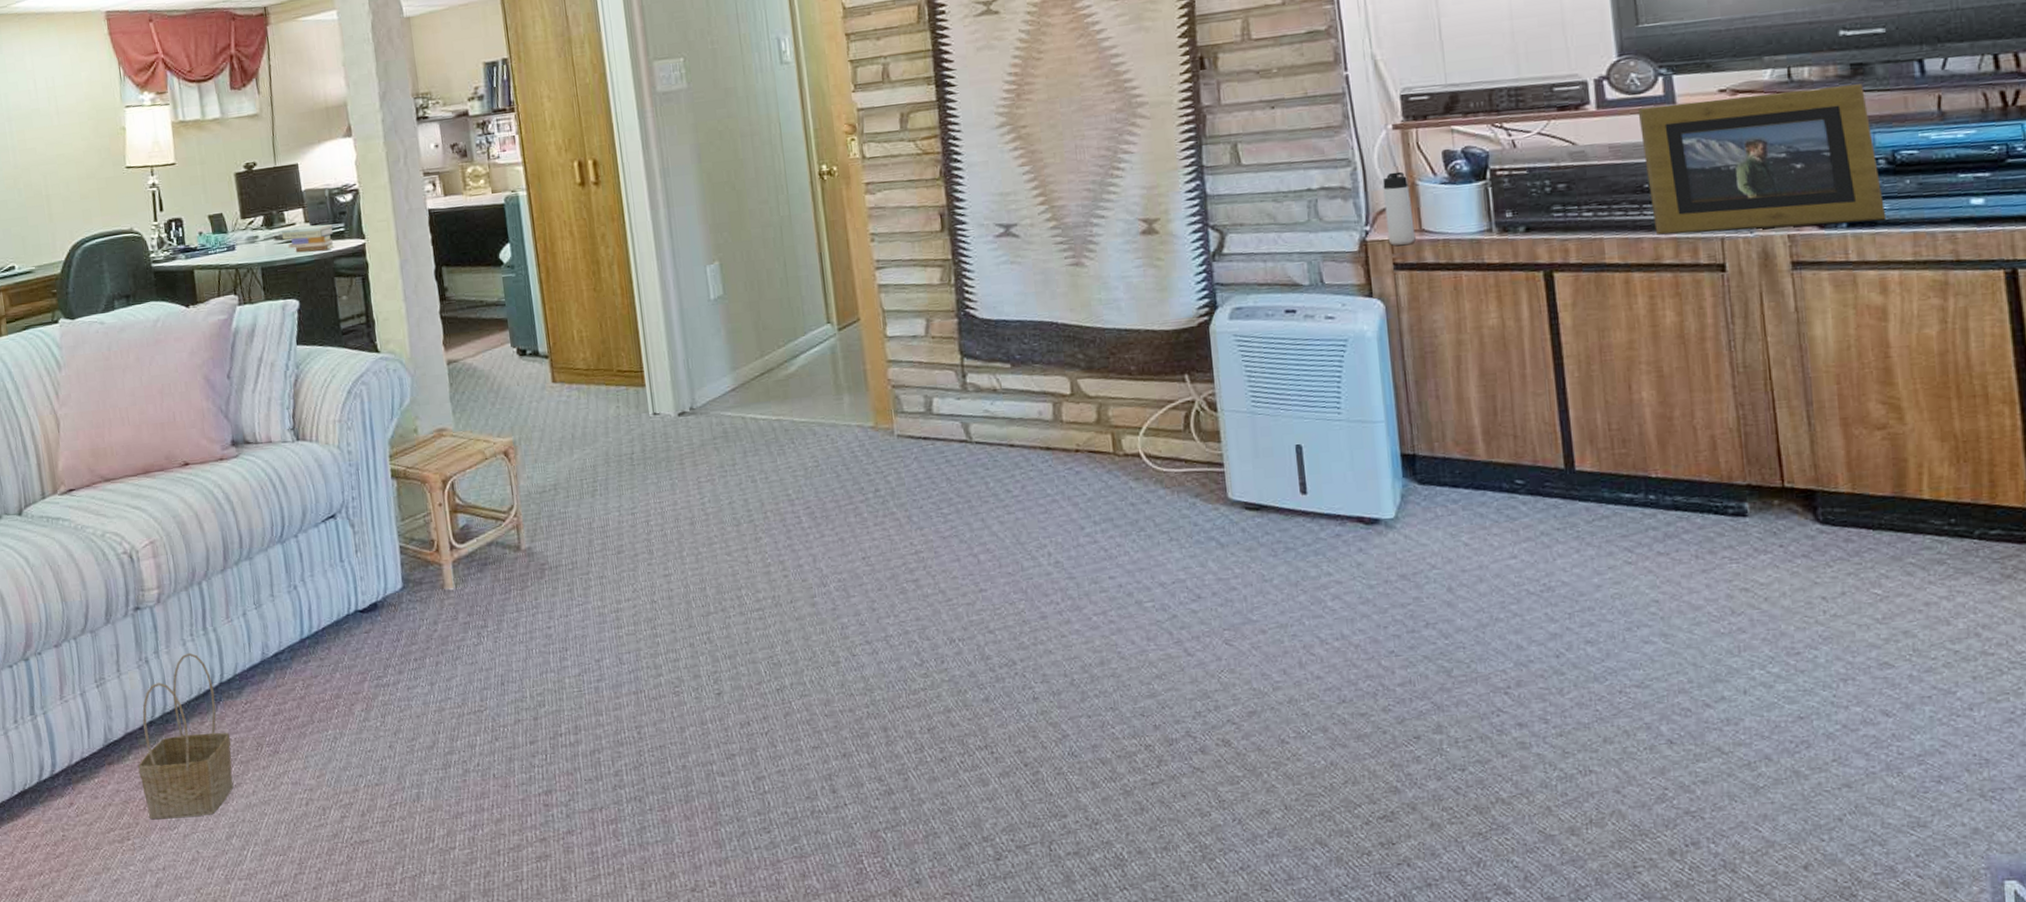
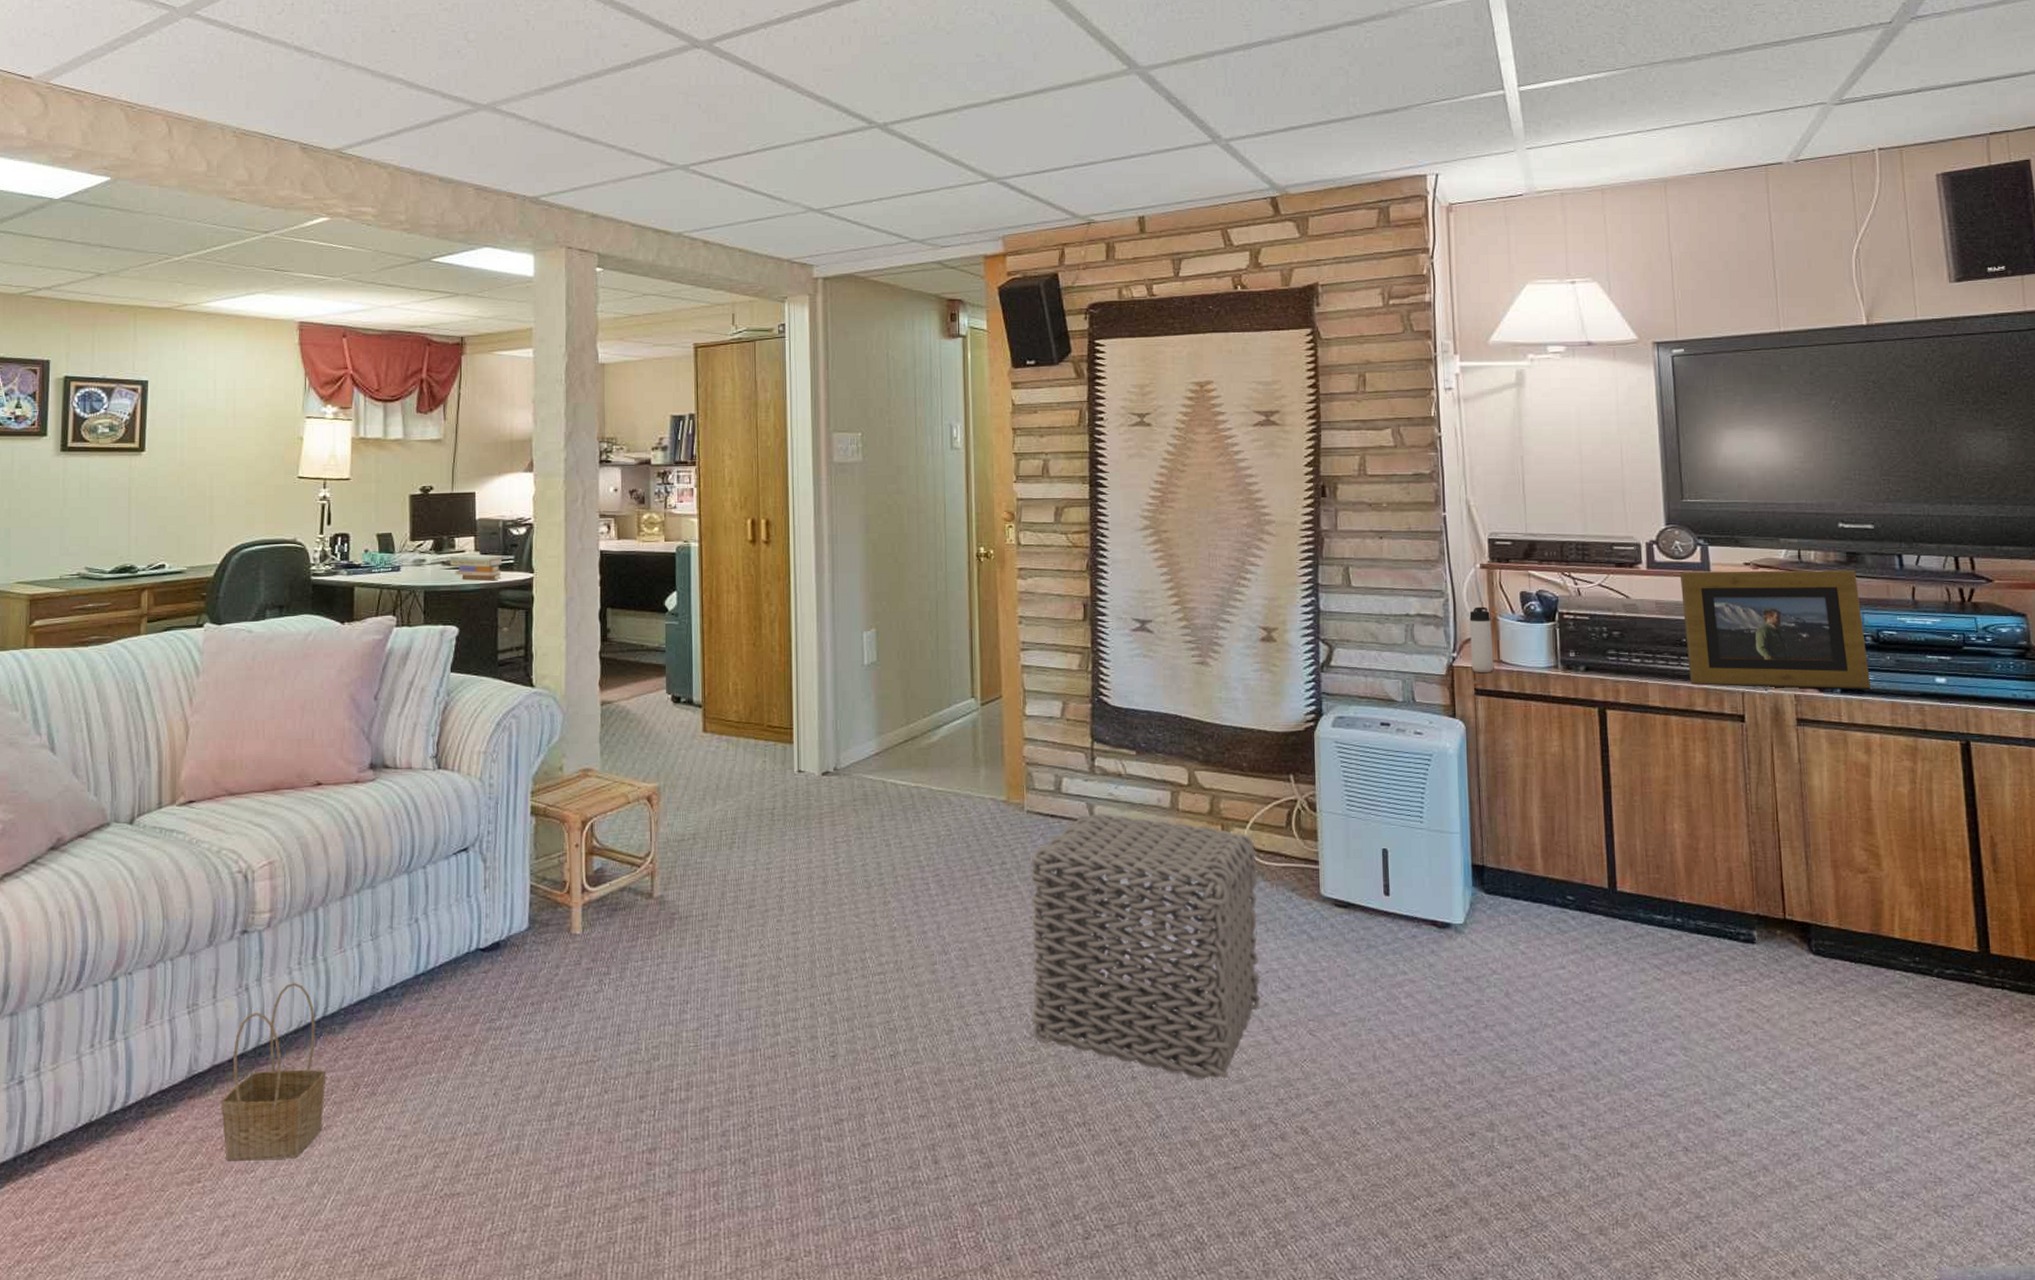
pouf: none [906,431,1168,696] -> present [1030,814,1260,1079]

